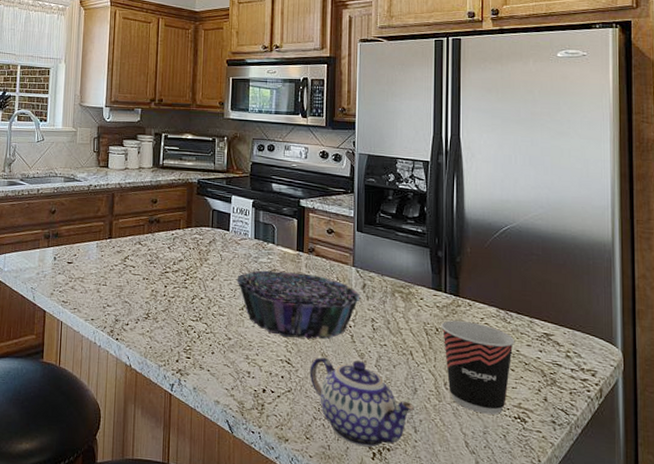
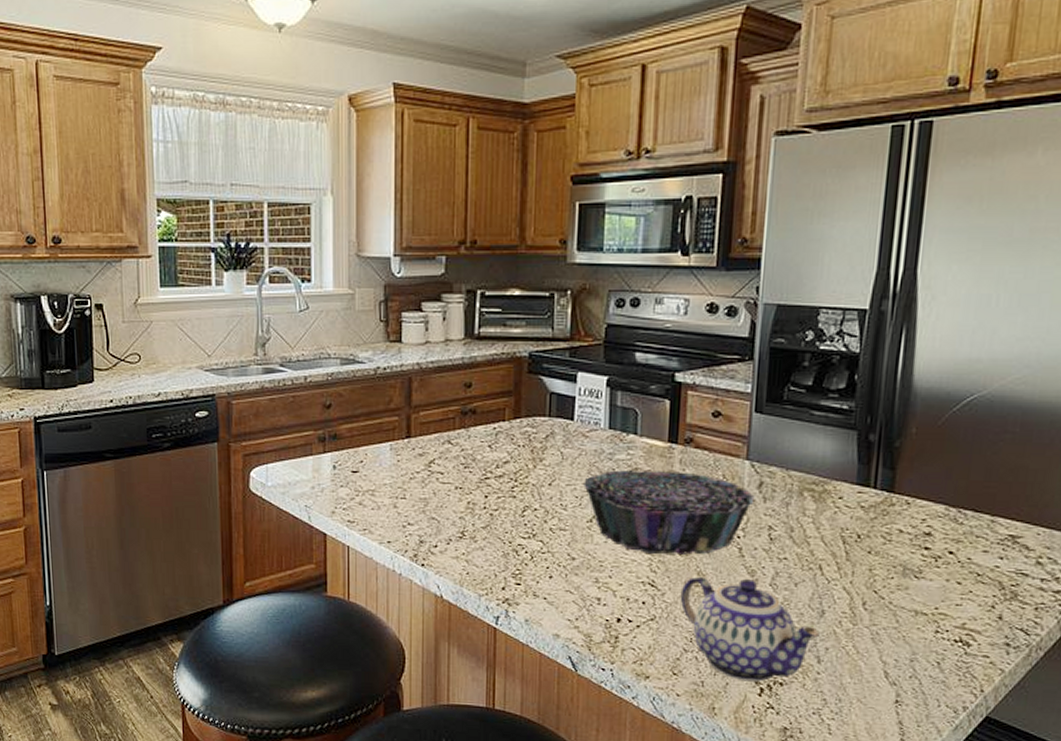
cup: present [441,320,515,415] -> none [865,524,967,638]

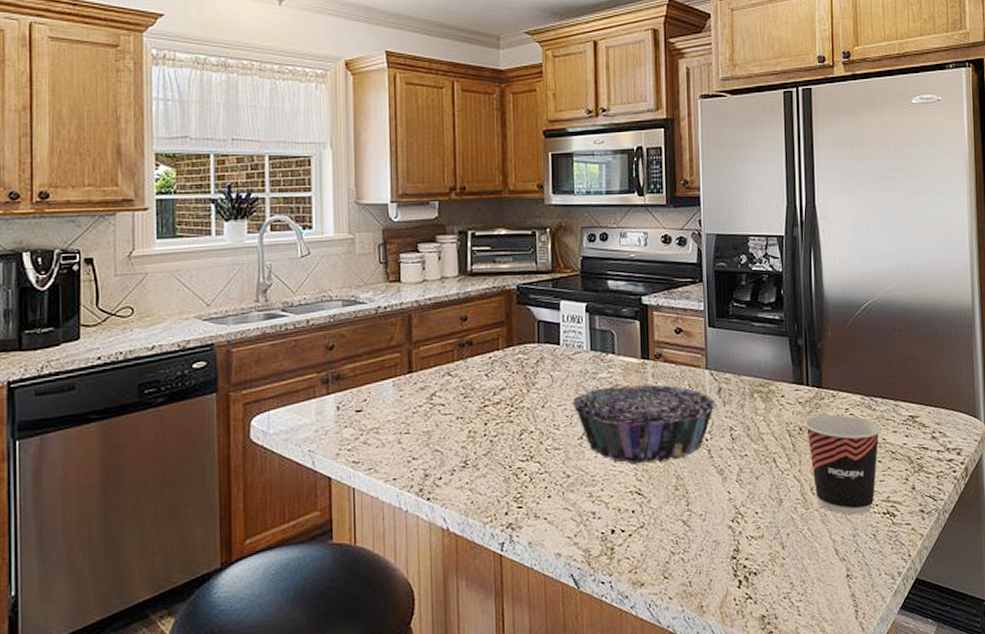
teapot: present [680,576,820,682] -> none [664,478,781,576]
cup: none [865,524,967,638] -> present [805,414,881,515]

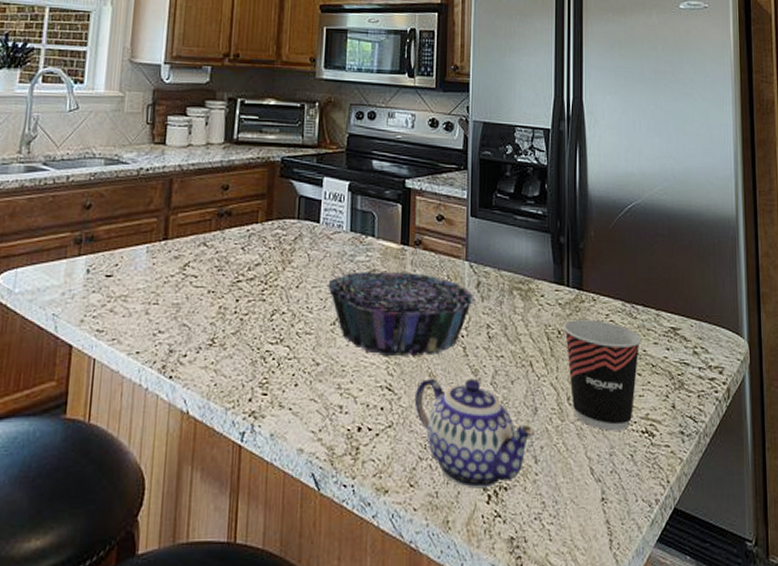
teapot: none [664,478,781,576] -> present [414,378,535,489]

